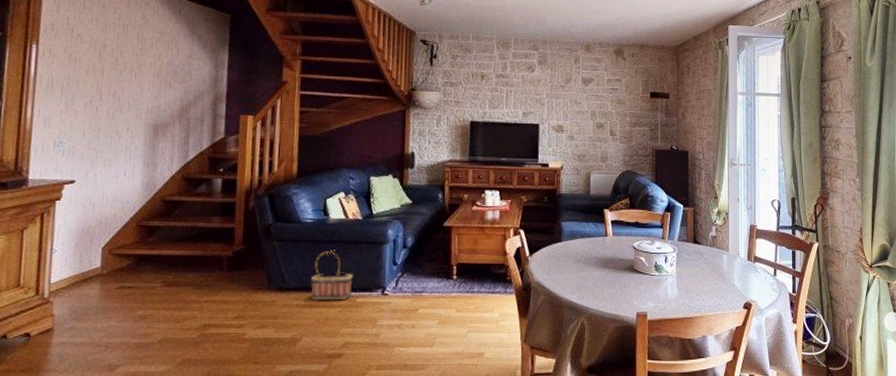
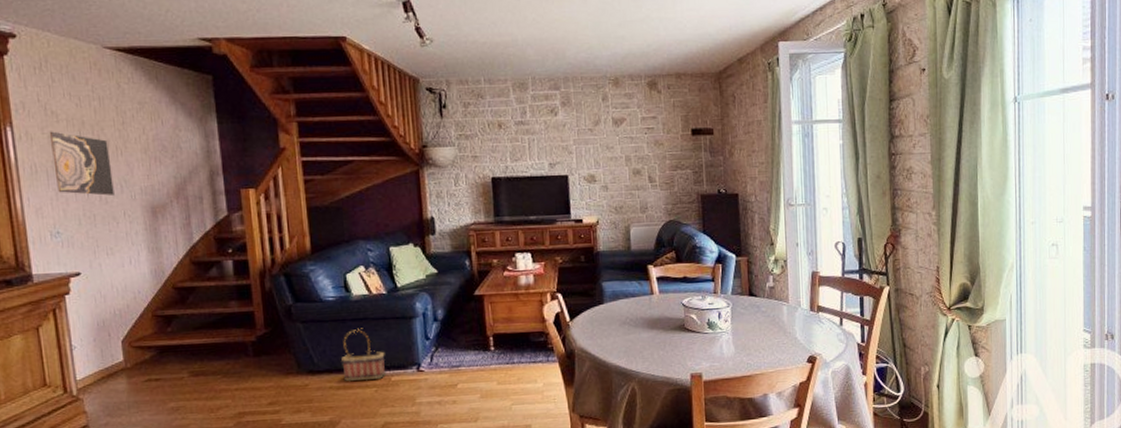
wall art: none [69,51,124,112] -> present [49,131,114,196]

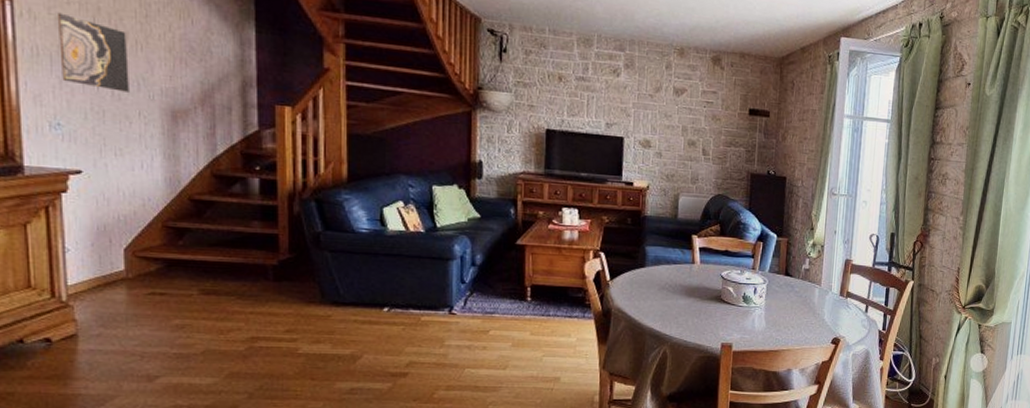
basket: present [340,328,386,382] -> none [368,264,417,318]

